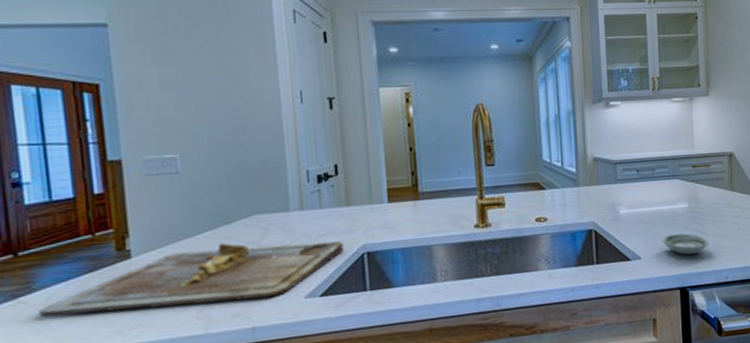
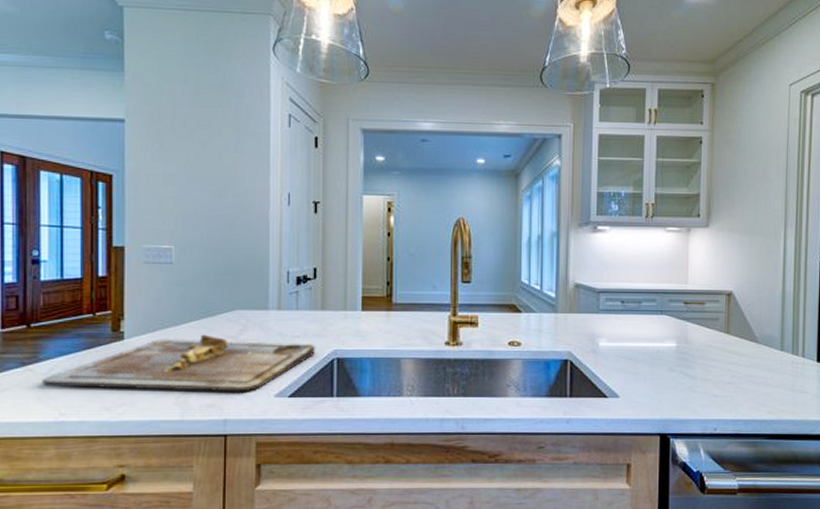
saucer: present [662,233,710,255] -> none [644,374,698,398]

